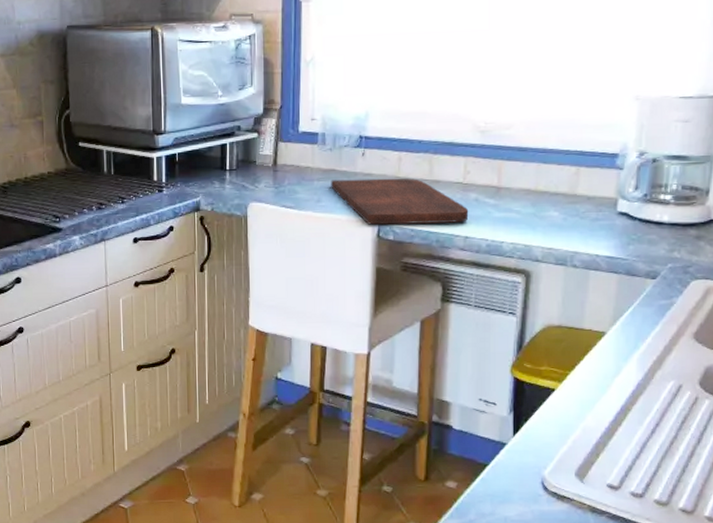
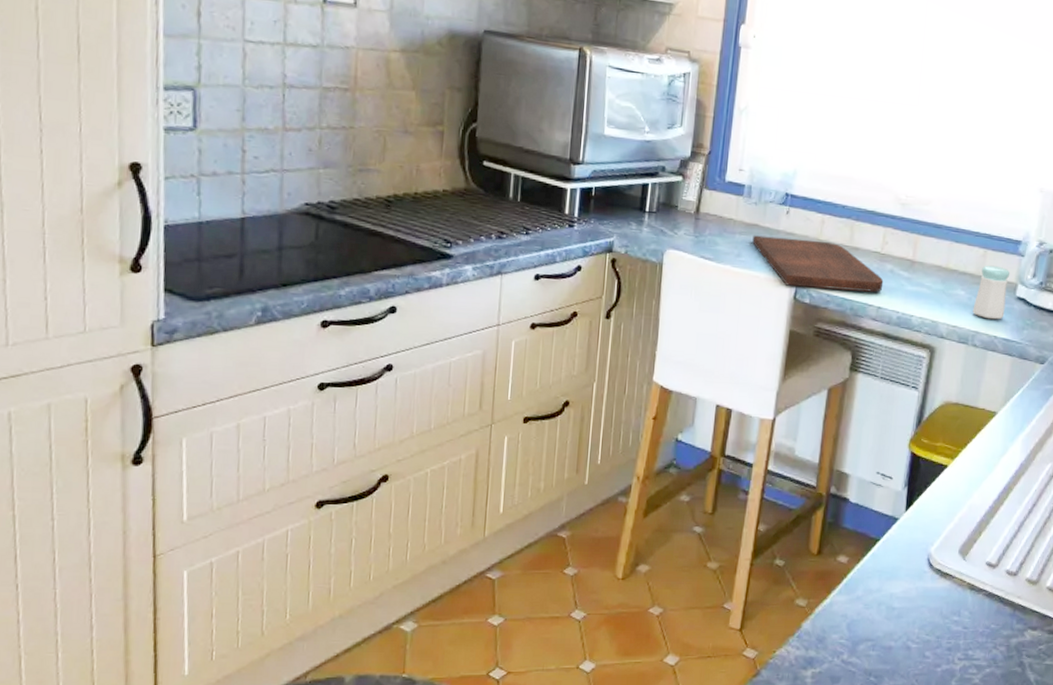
salt shaker: none [569,182,609,238] -> present [972,265,1010,320]

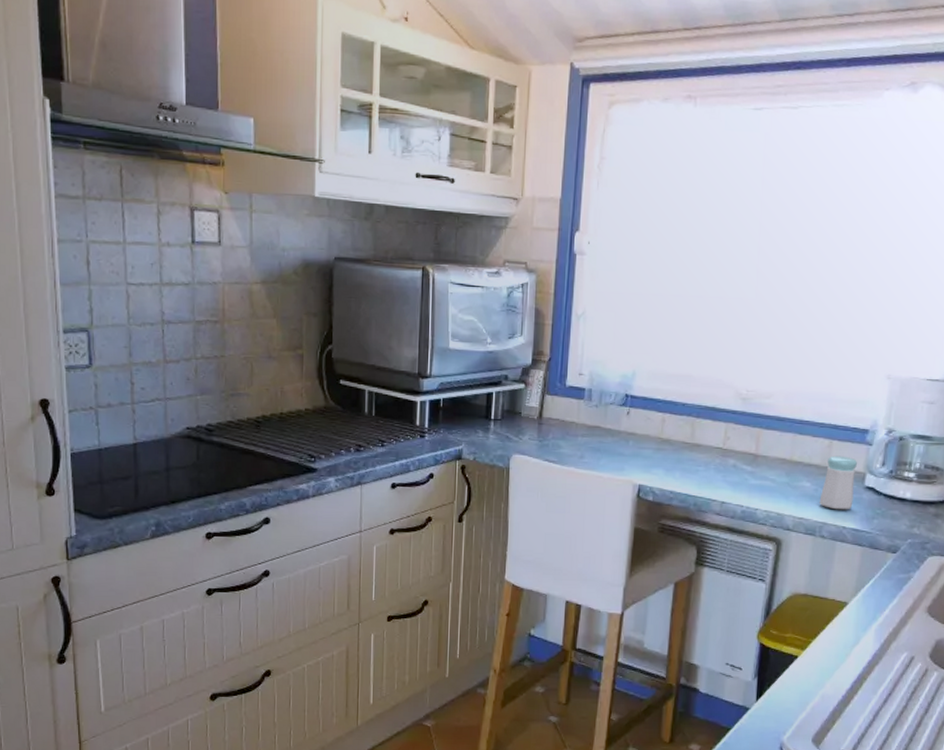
cutting board: present [752,235,884,292] -> none [594,437,727,487]

